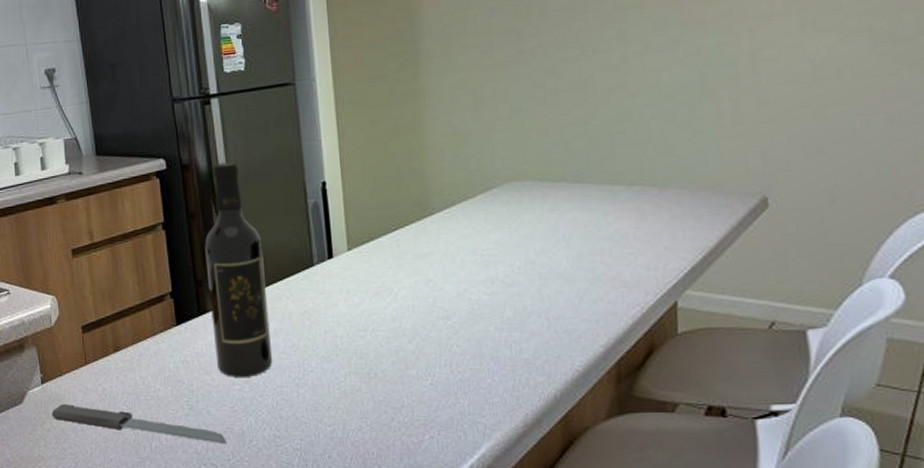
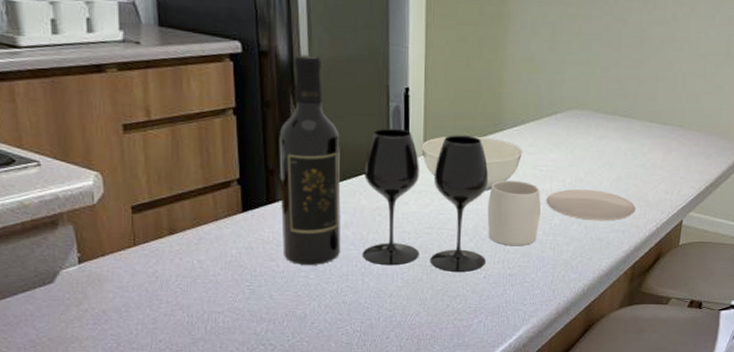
tanto knife: present [51,403,227,445] -> none [90,284,288,327]
wine glass: none [288,224,430,379] -> present [363,128,489,272]
bowl: none [344,224,458,284] -> present [421,136,523,190]
mug: none [424,269,489,346] -> present [487,180,541,246]
plate: none [493,272,610,311] -> present [546,188,636,221]

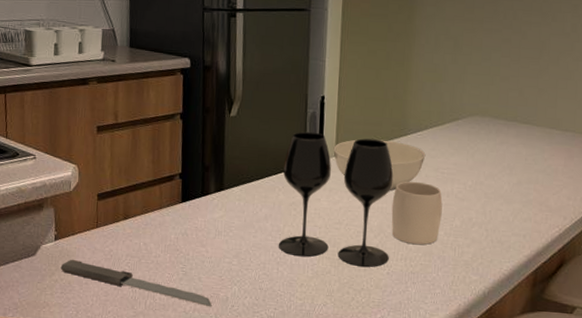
tanto knife: none [90,284,288,327] -> present [60,259,212,307]
wine bottle: present [279,55,341,265] -> none [212,69,265,253]
plate: present [546,188,636,221] -> none [447,191,537,225]

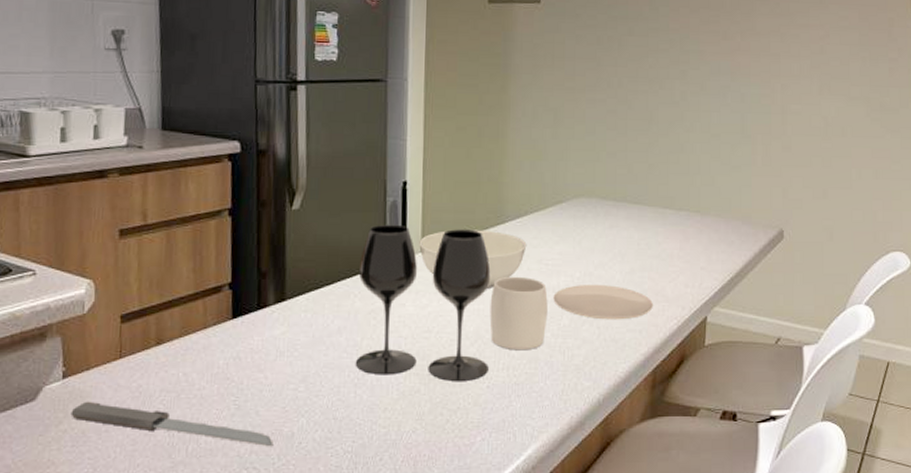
plate: none [447,191,537,225] -> present [553,284,653,320]

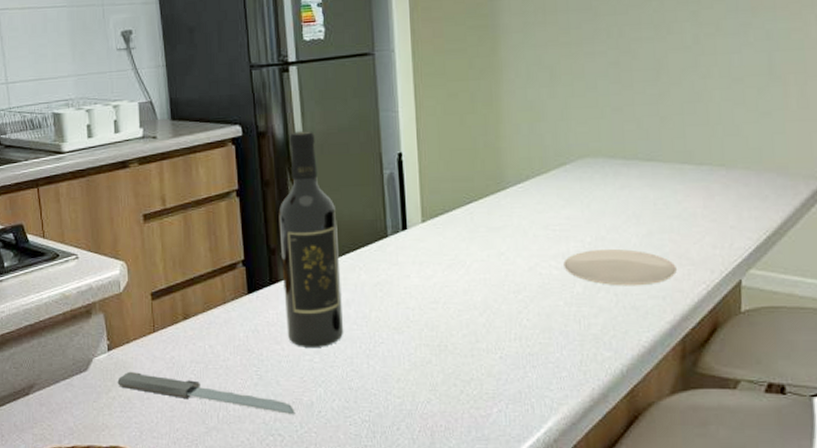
wine bottle: none [271,152,335,376] -> present [278,131,344,347]
wine glass: present [356,224,491,381] -> none [361,196,500,352]
bowl: present [419,230,527,288] -> none [419,197,531,257]
mug: present [489,276,548,351] -> none [496,243,559,320]

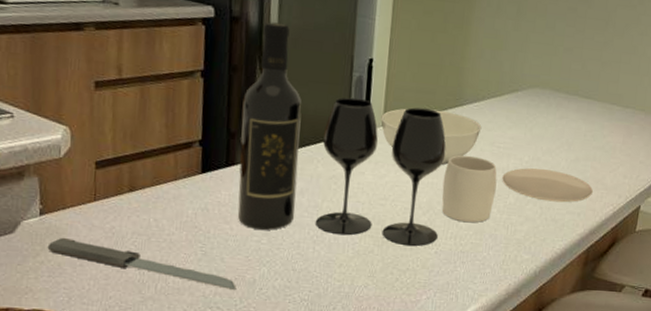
wine glass: none [361,196,500,352] -> present [316,97,447,246]
bowl: none [419,197,531,257] -> present [381,109,482,165]
mug: none [496,243,559,320] -> present [442,155,497,223]

